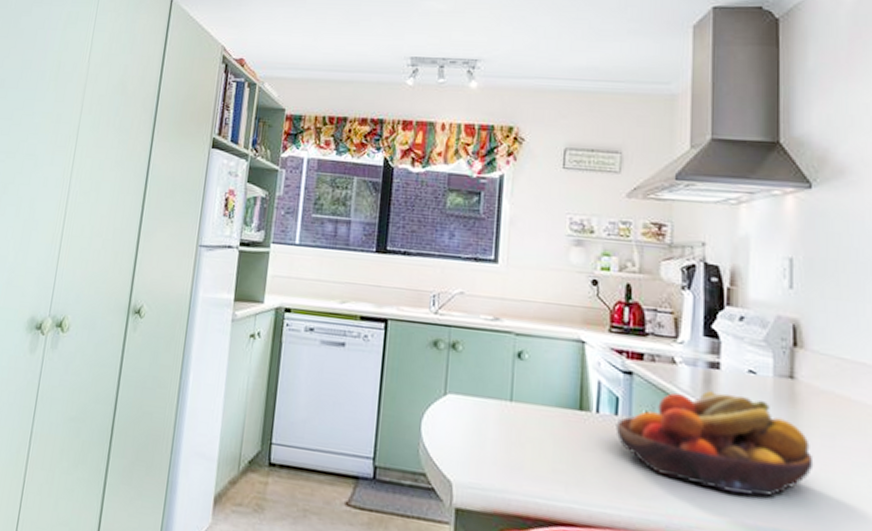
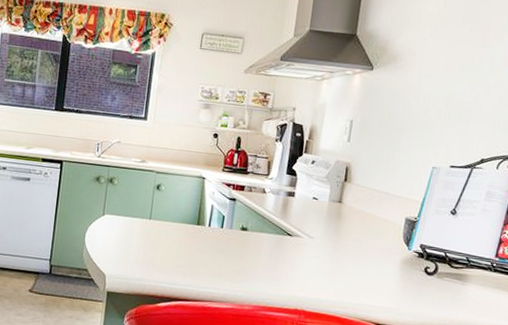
fruit bowl: present [615,391,814,497] -> none [220,211,346,279]

